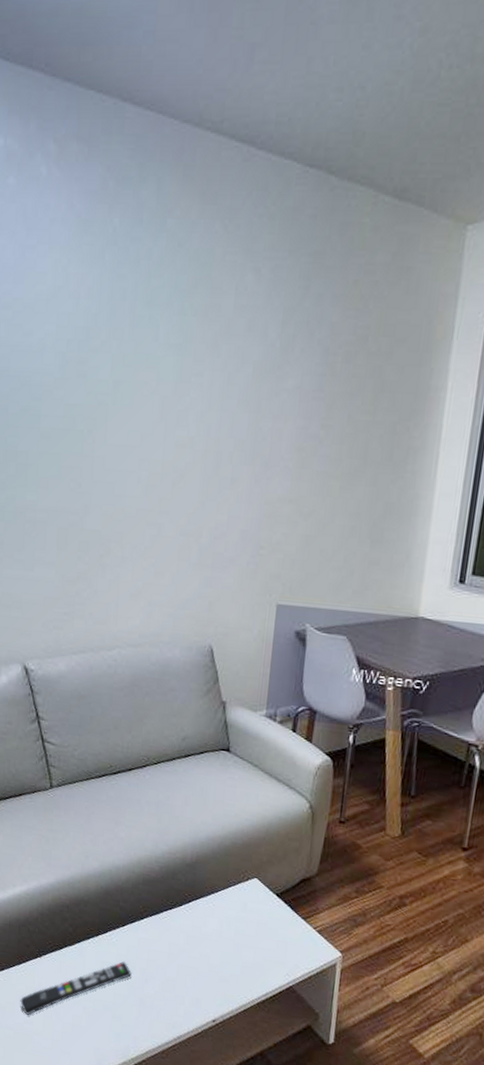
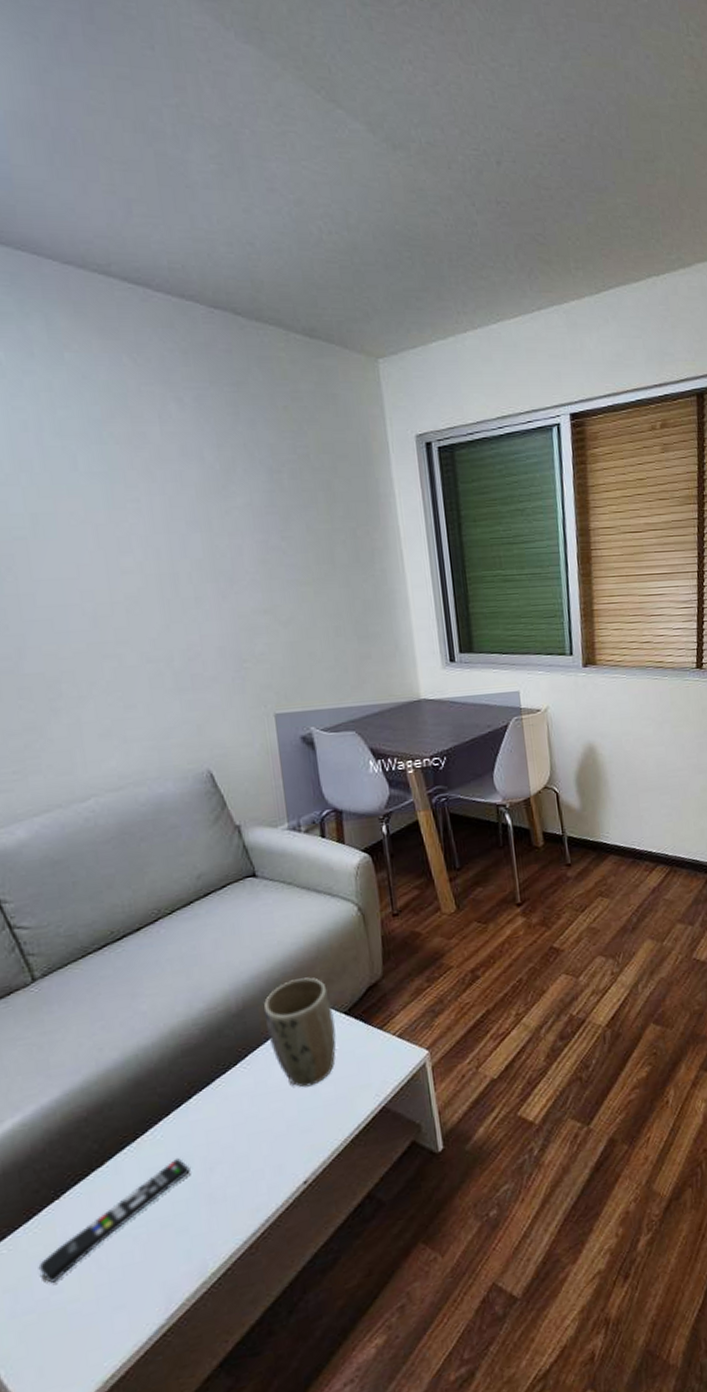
plant pot: none [210,851,268,946] -> present [263,977,337,1088]

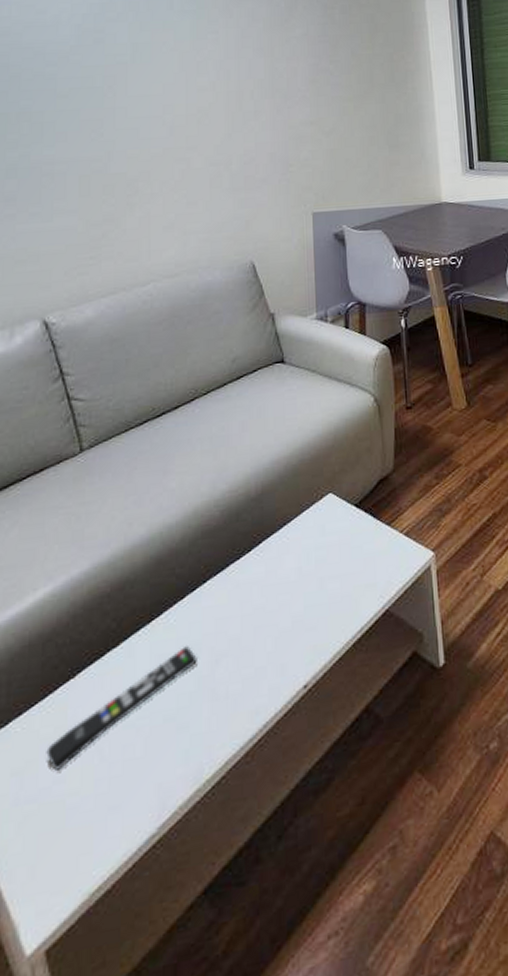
plant pot: present [263,977,337,1088] -> none [280,465,346,581]

